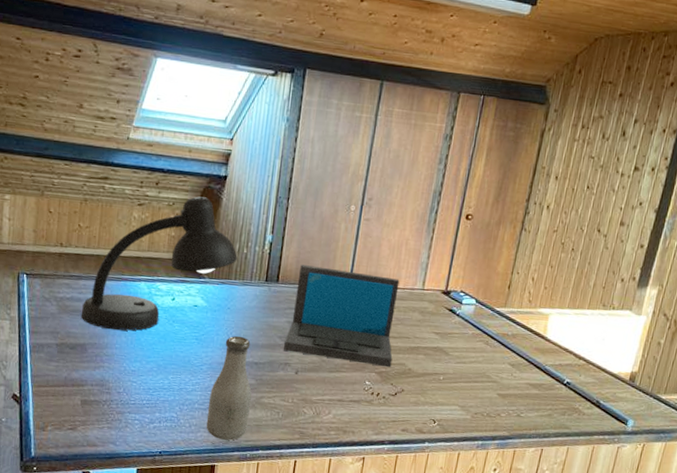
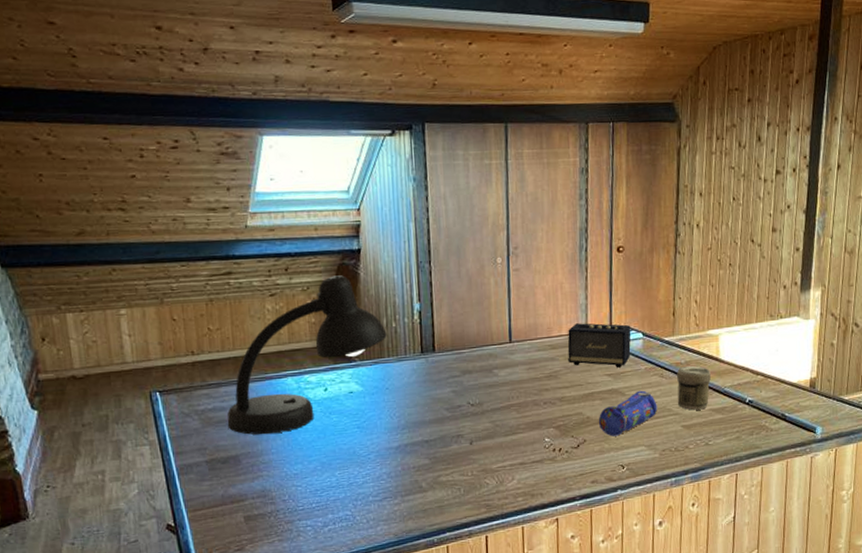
bottle: present [206,335,252,441] -> none [383,415,430,529]
laptop: present [284,265,400,368] -> none [453,326,569,423]
speaker: none [400,279,466,329] -> present [567,323,631,368]
pencil case: none [418,353,478,392] -> present [598,390,658,437]
jar: none [497,337,535,382] -> present [676,365,711,411]

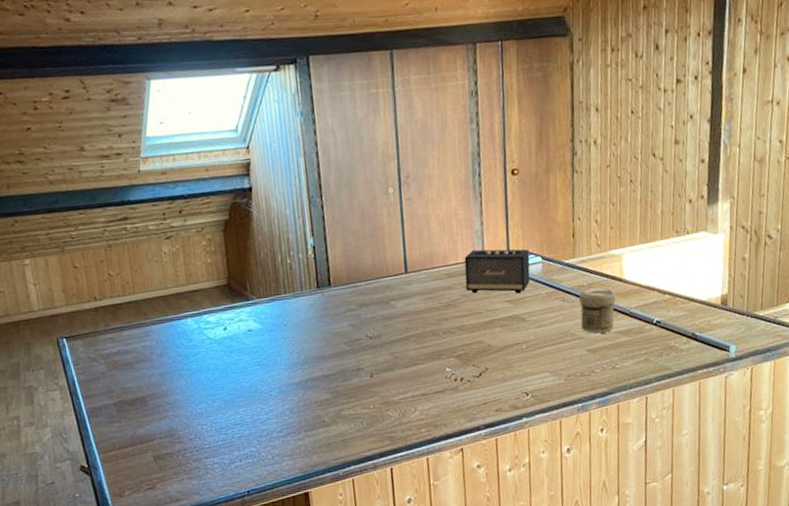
desk lamp: present [227,275,387,435] -> none [132,214,282,376]
pencil case: present [598,390,658,437] -> none [499,315,561,364]

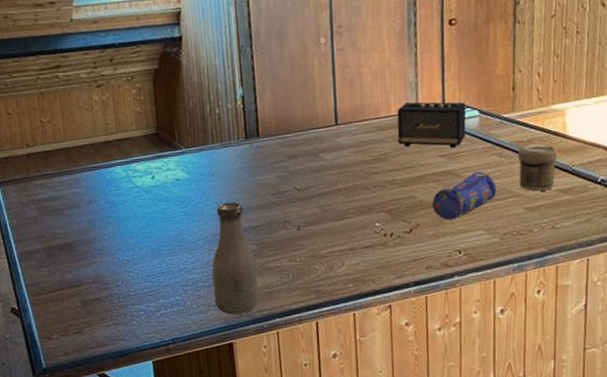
bottle: none [286,351,334,464] -> present [211,202,259,315]
pencil case: none [499,315,561,364] -> present [432,171,497,220]

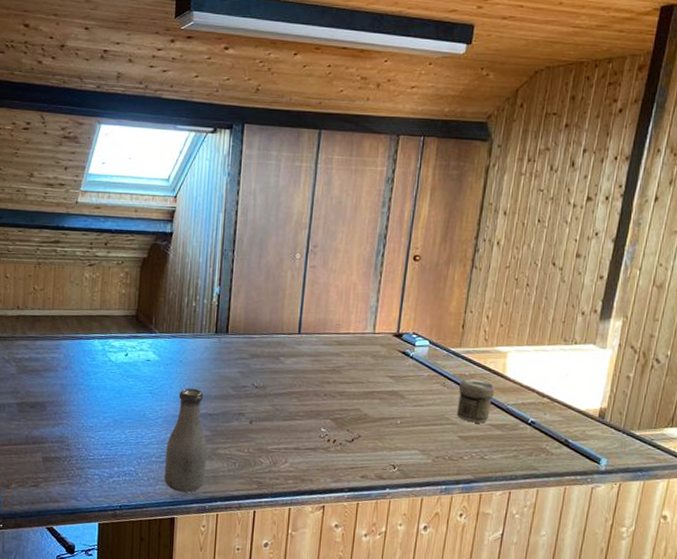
speaker: present [397,102,466,148] -> none [352,324,419,371]
pencil case: present [432,171,497,220] -> none [375,396,436,437]

